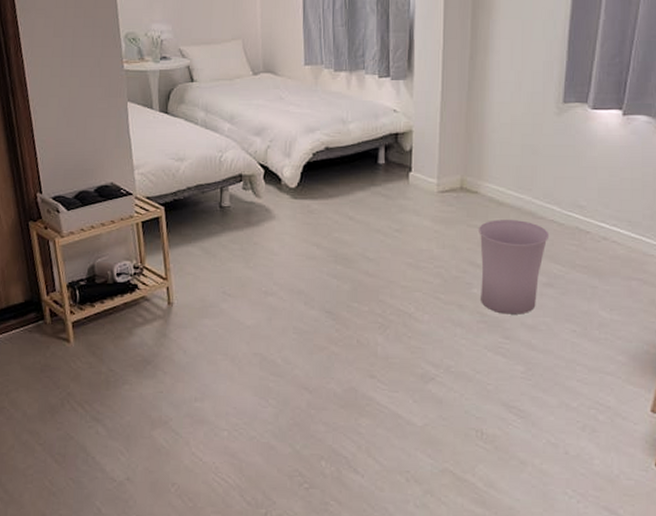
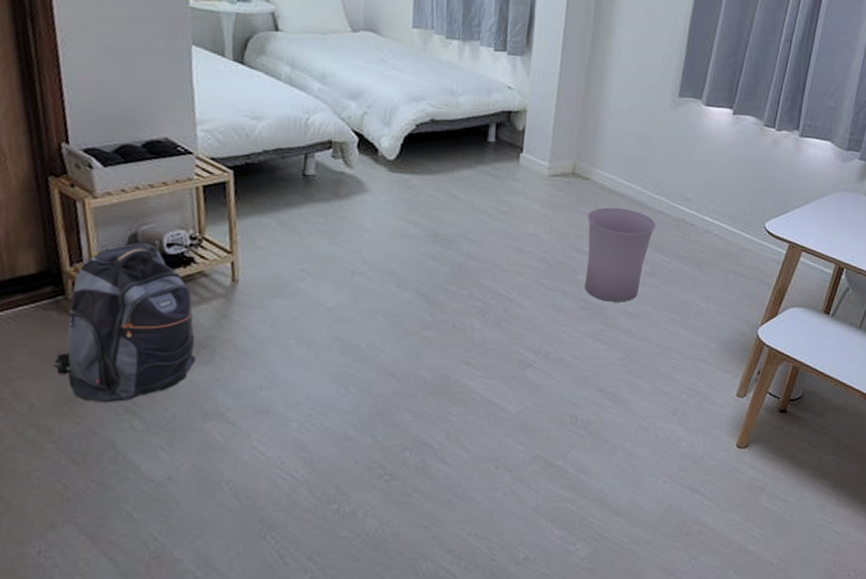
backpack: none [38,273,143,412] -> present [53,242,196,403]

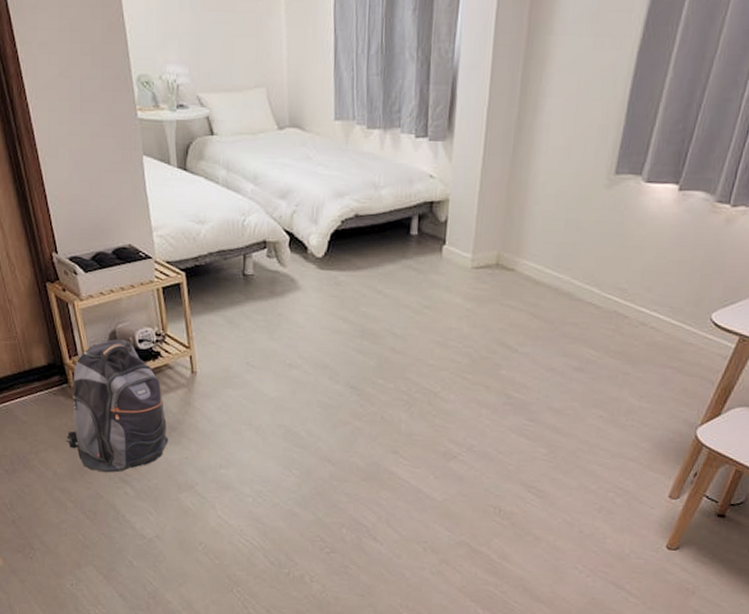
waste bin: present [585,207,657,302] -> none [508,299,586,398]

